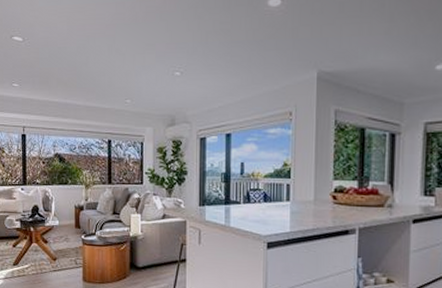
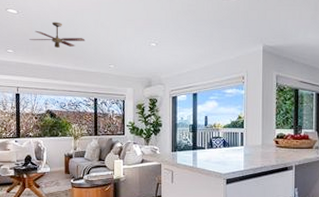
ceiling fan: none [36,49,98,80] -> present [29,22,85,48]

